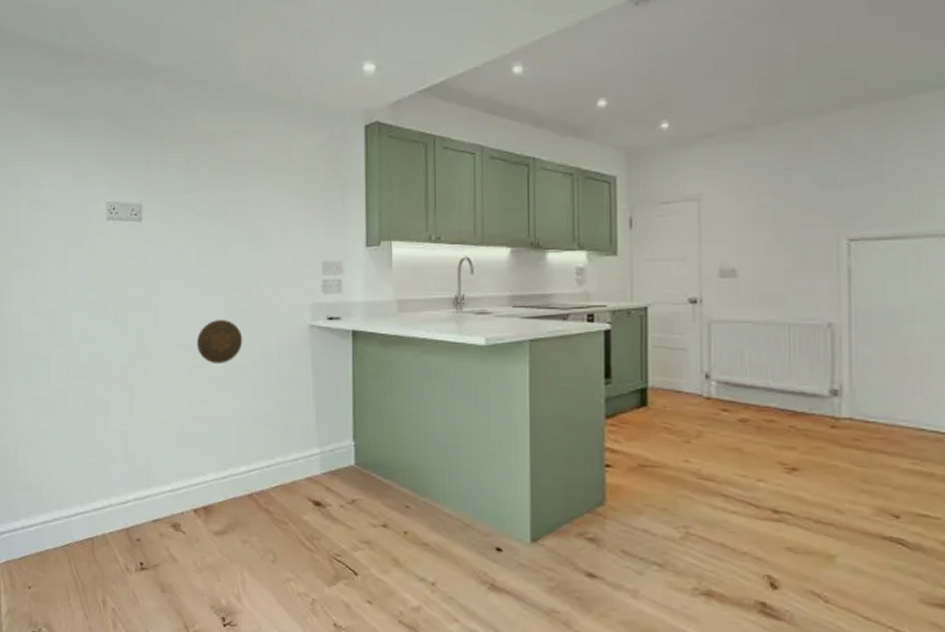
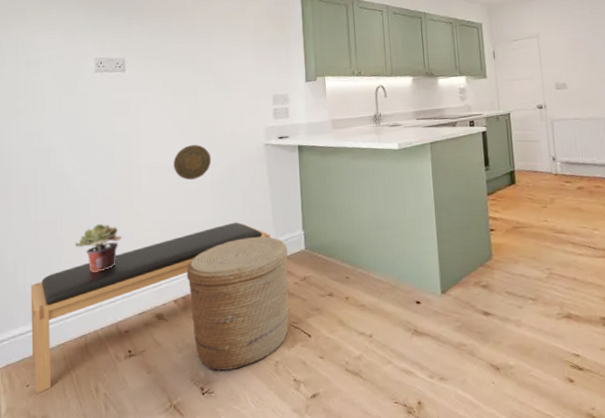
bench: none [32,421,312,598] -> present [30,222,270,394]
potted plant: none [82,408,135,465] -> present [75,224,122,272]
basket: none [209,443,334,602] -> present [187,236,291,371]

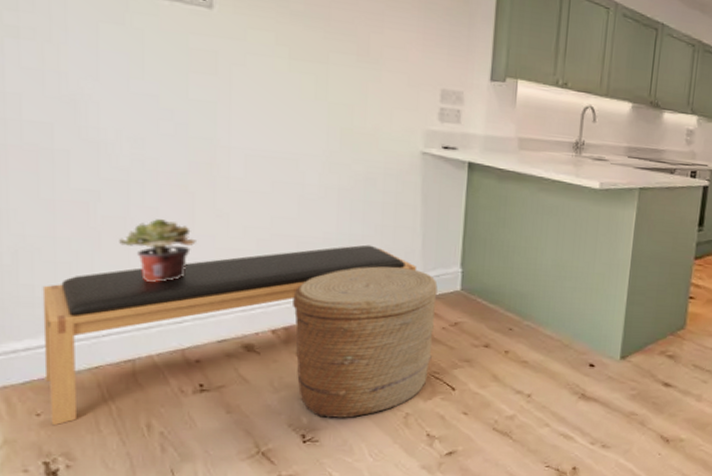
decorative plate: present [174,145,212,181] -> none [284,134,342,182]

